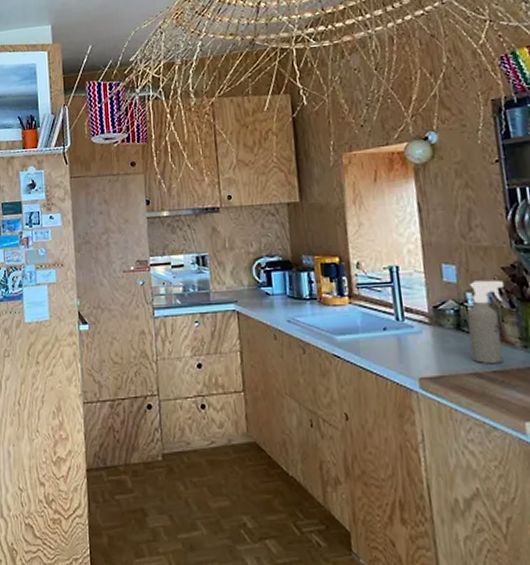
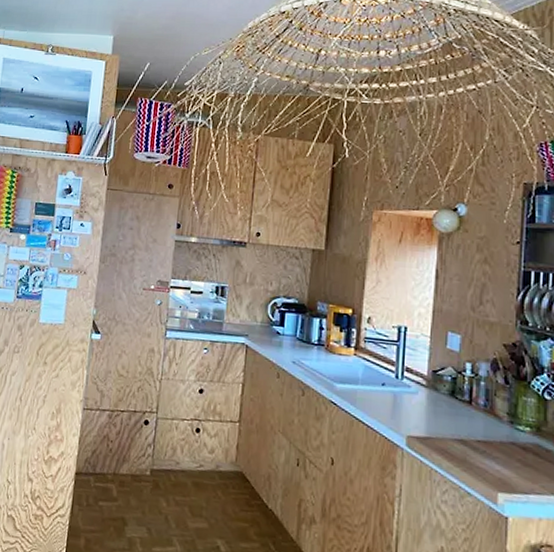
spray bottle: present [467,280,505,365] -> none [460,352,503,435]

